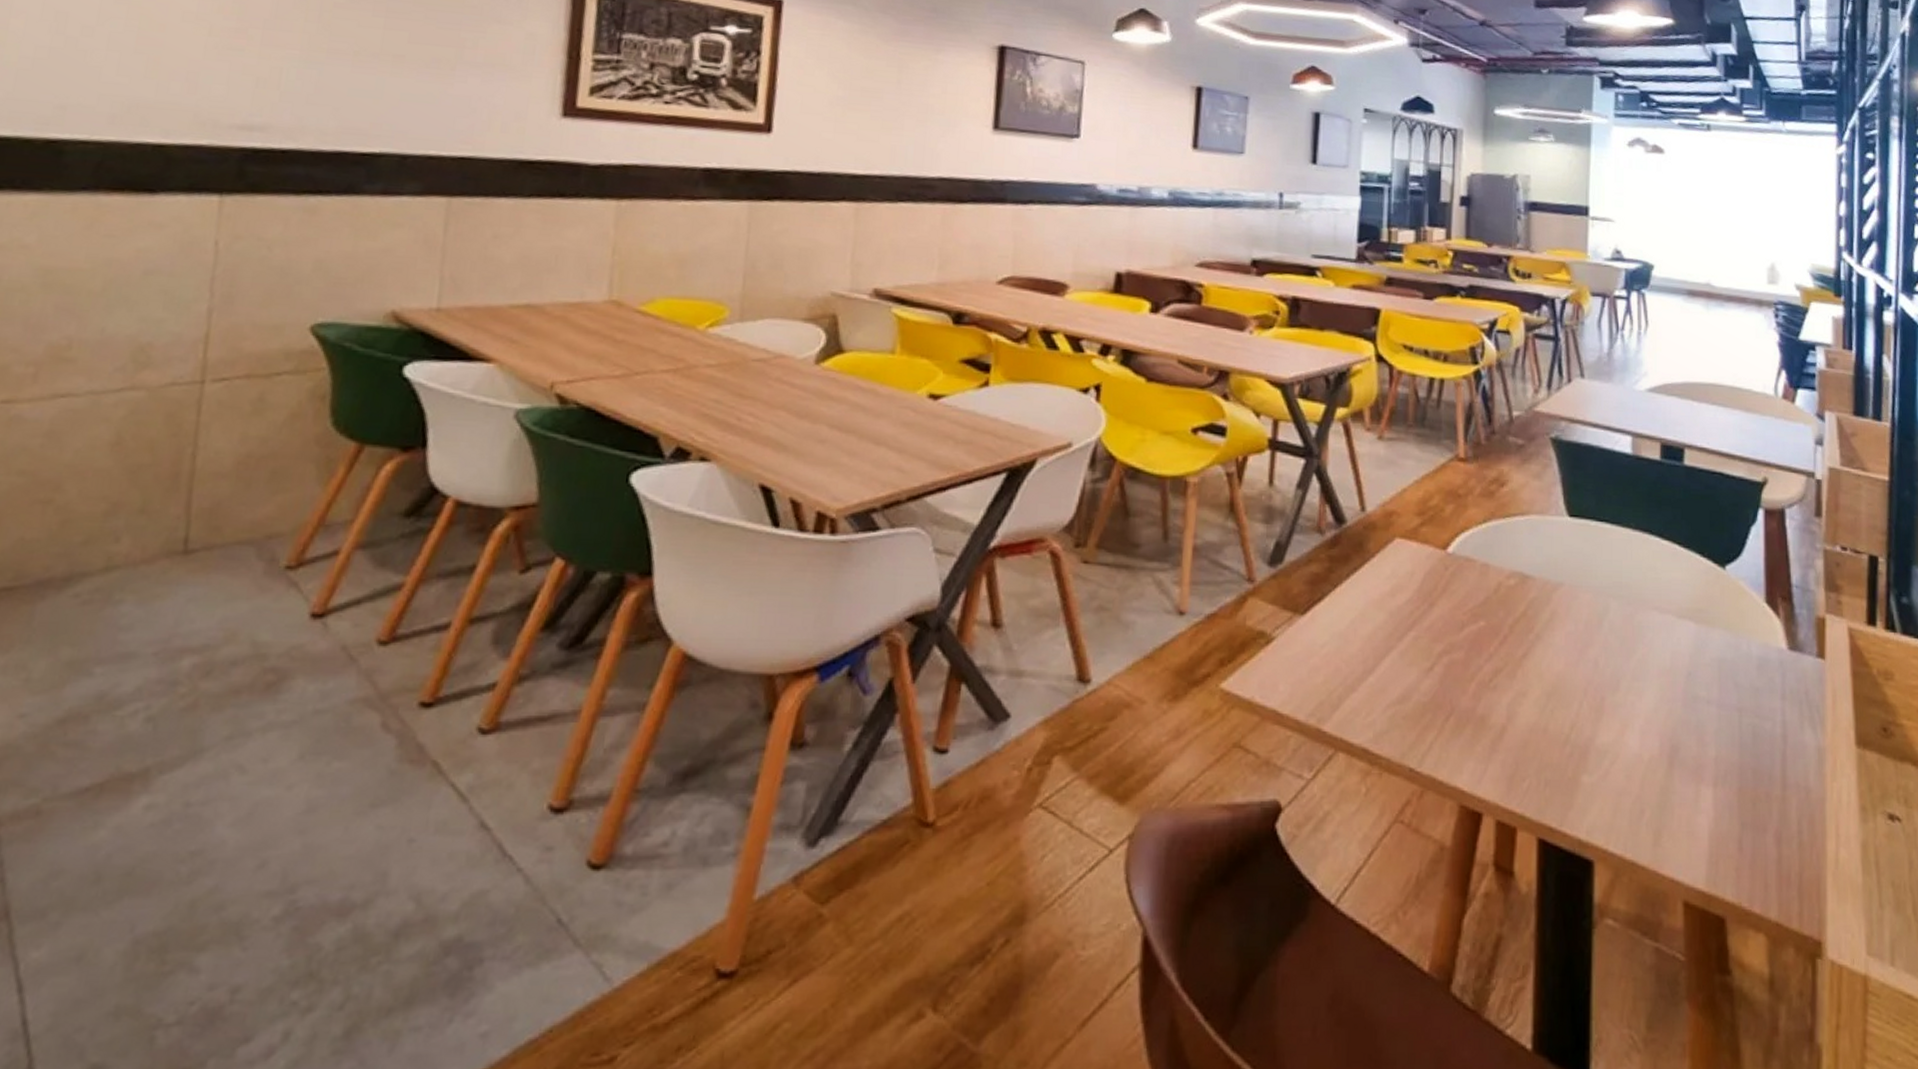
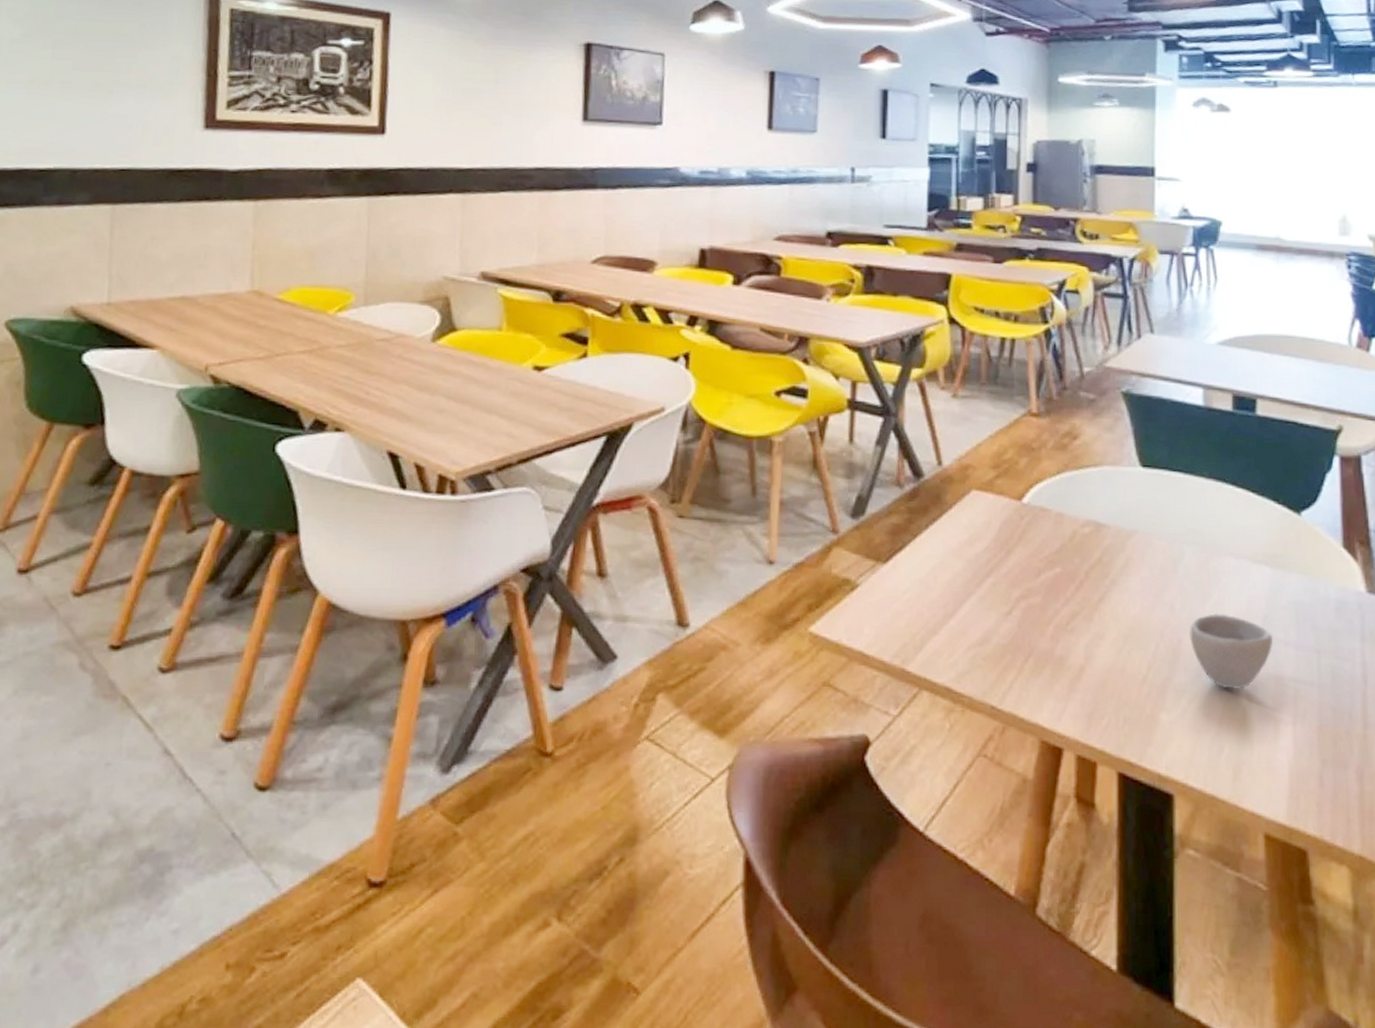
cup: none [1613,670,1696,751] -> present [1190,614,1274,690]

